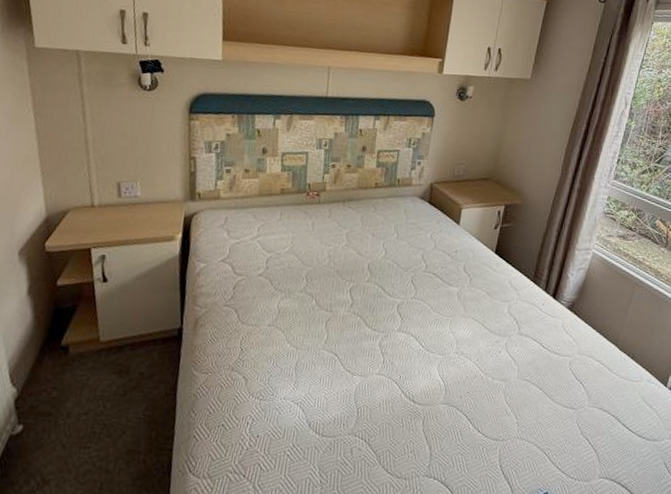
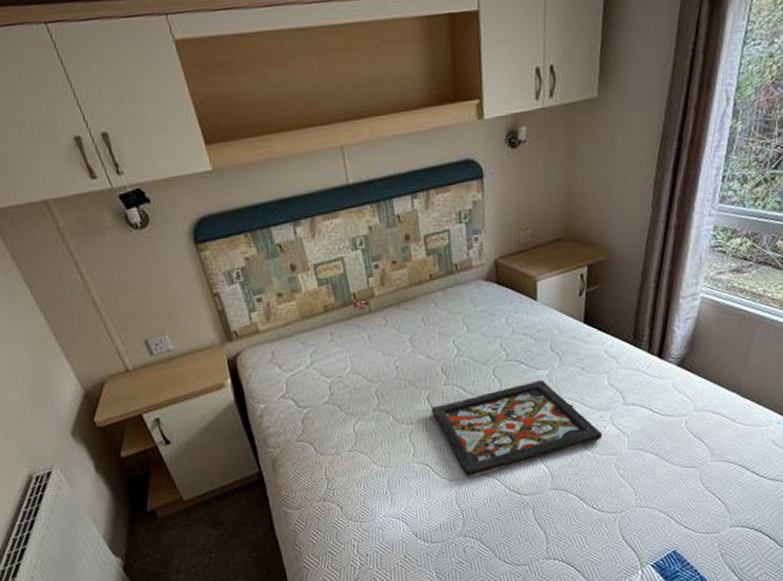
decorative tray: none [350,295,497,377] -> present [430,379,603,478]

